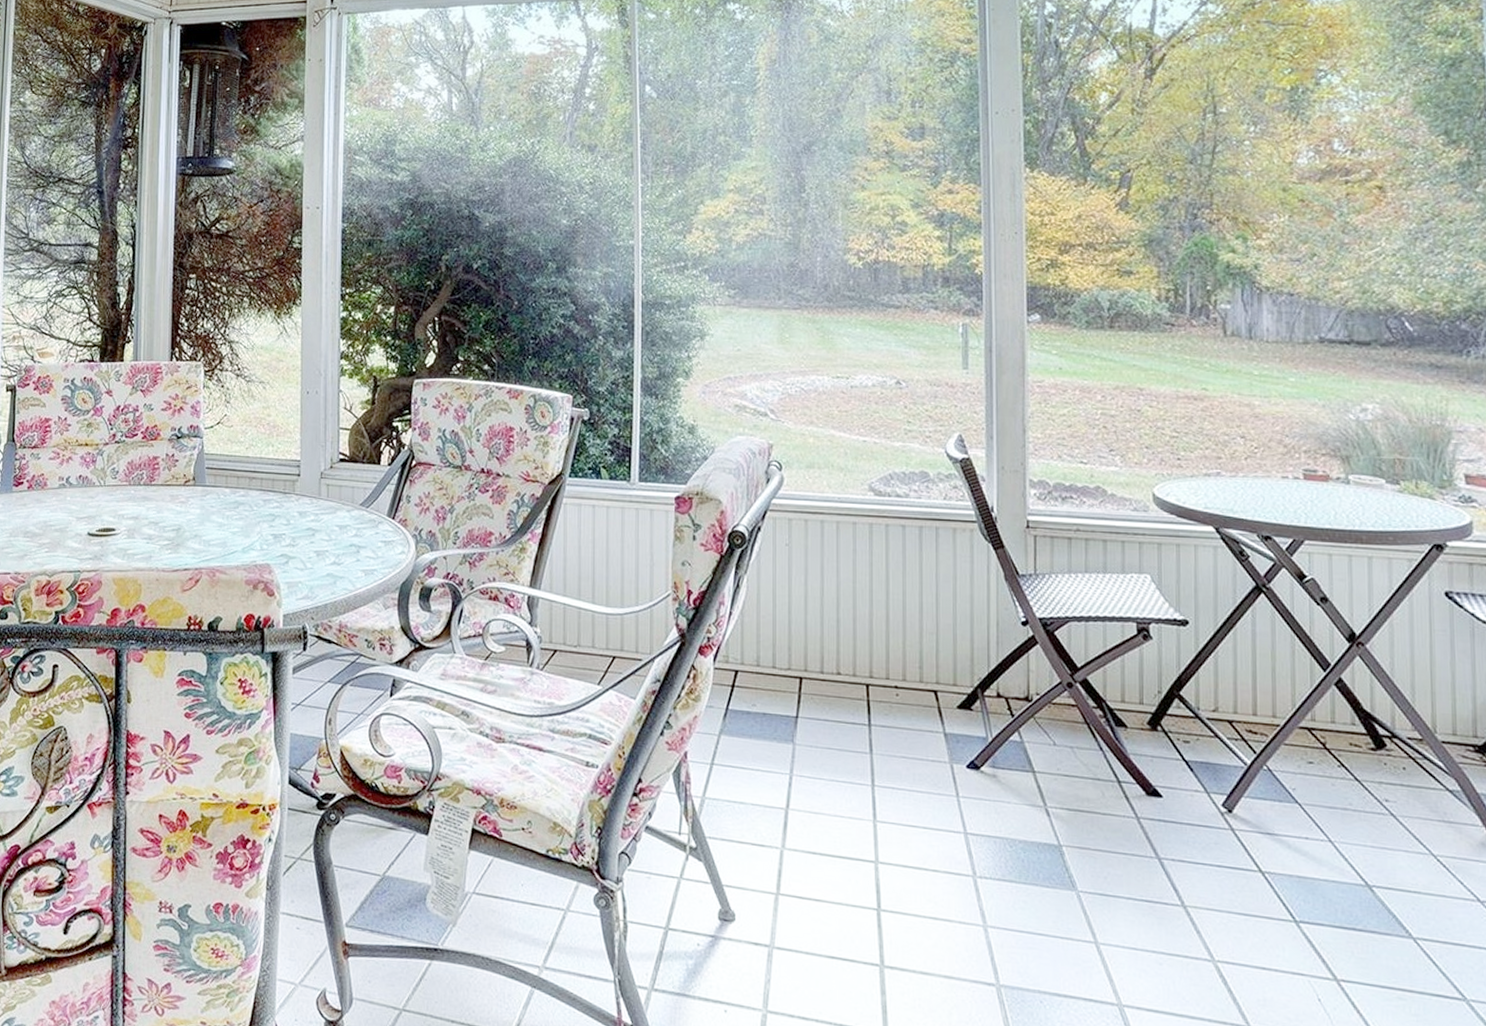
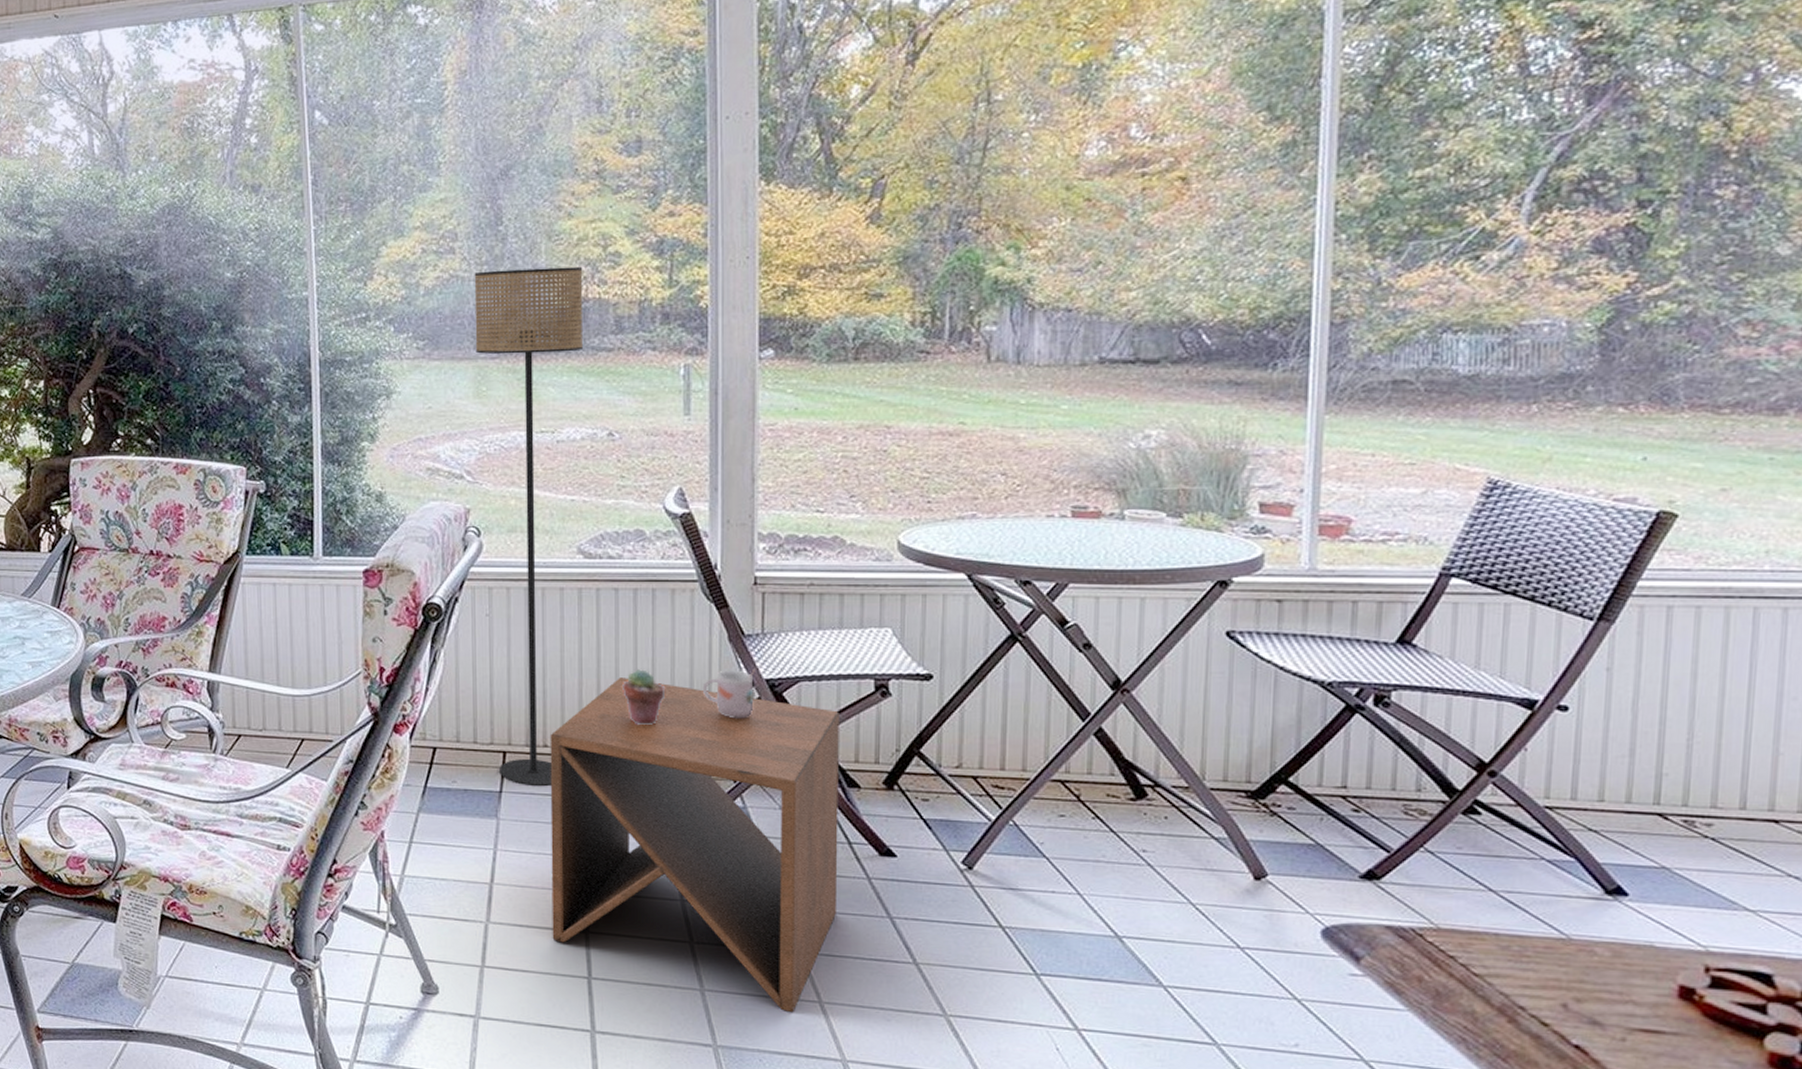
floor lamp: none [780,231,875,714] -> present [474,266,584,787]
side table: none [843,610,1109,953] -> present [550,678,839,1013]
potted succulent: none [909,603,949,657] -> present [623,669,666,725]
mug: none [981,606,1031,655] -> present [702,667,757,719]

